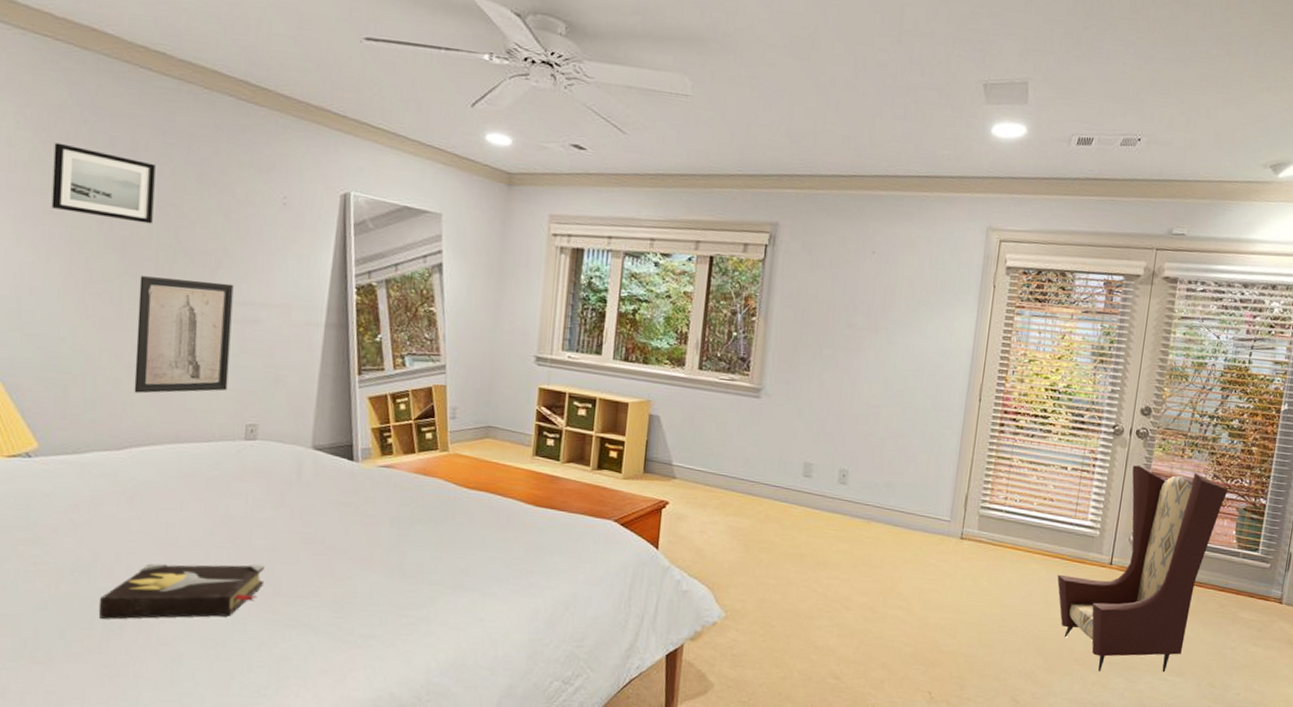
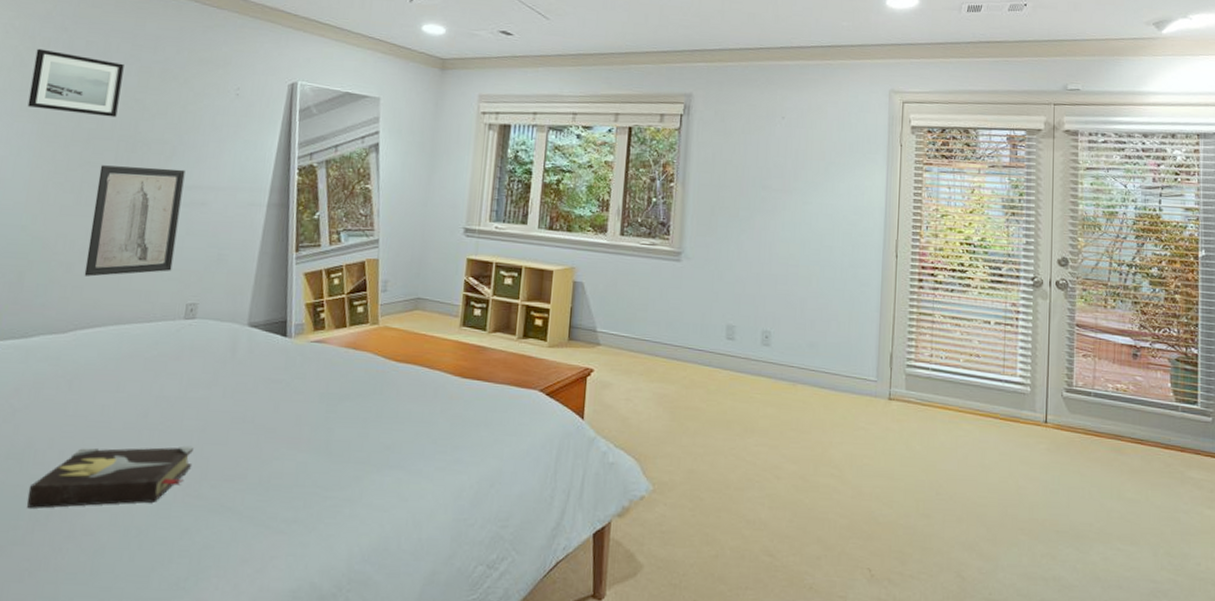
armchair: present [1057,465,1229,673] -> none [991,317,1157,541]

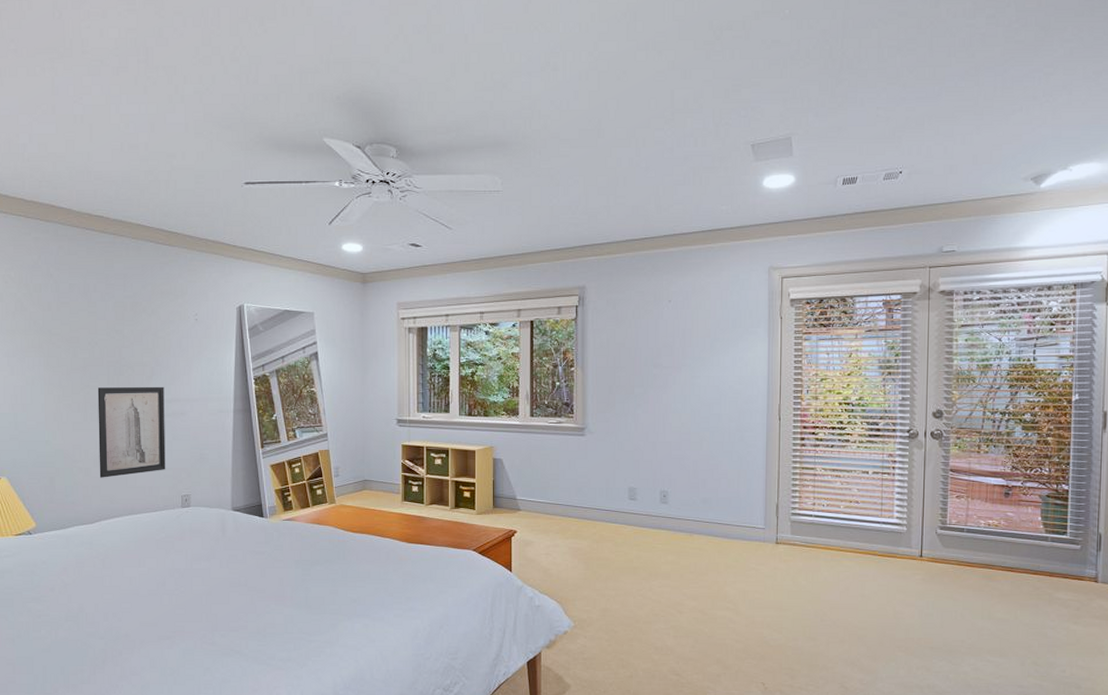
wall art: present [27,48,124,118] -> none [31,294,103,347]
hardback book: present [27,446,194,508] -> none [86,606,205,656]

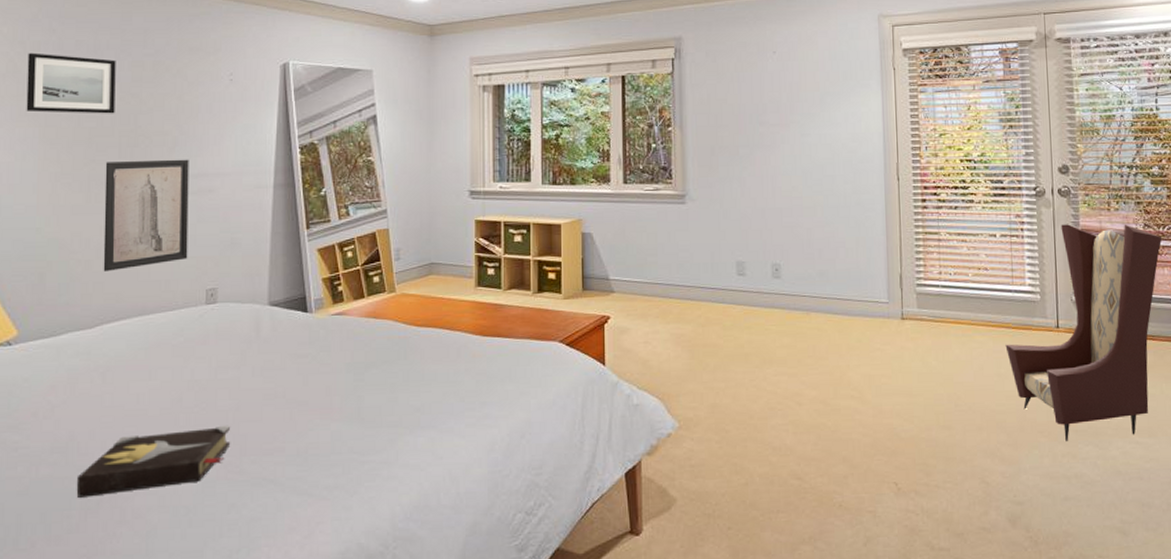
wall art: none [31,294,103,347] -> present [26,52,116,114]
hardback book: none [86,606,205,656] -> present [76,425,231,498]
armchair: none [871,464,1029,656] -> present [1005,224,1162,441]

